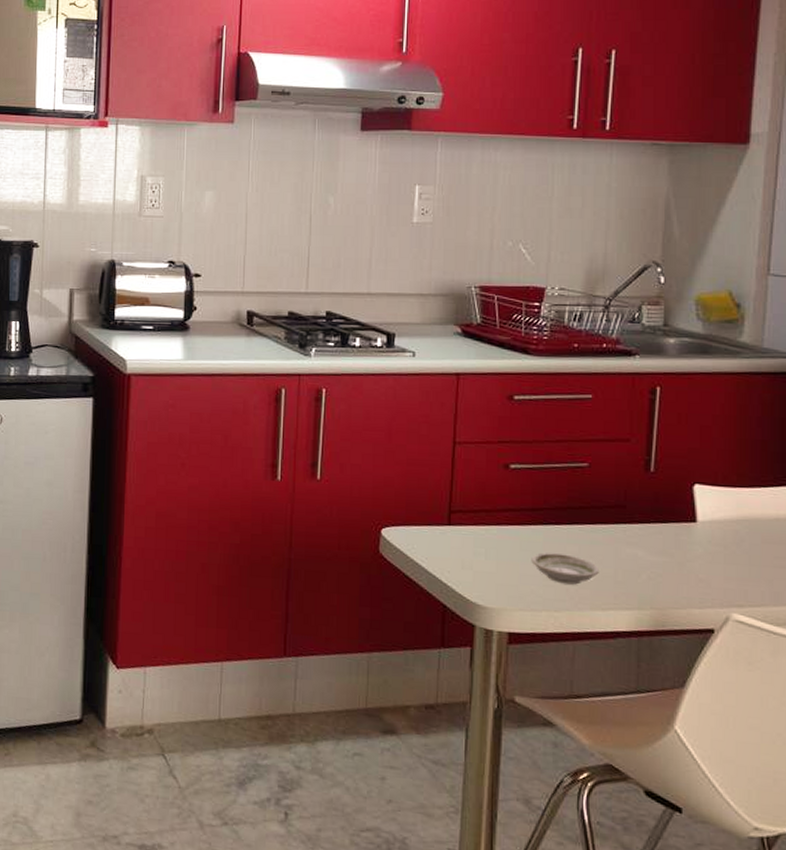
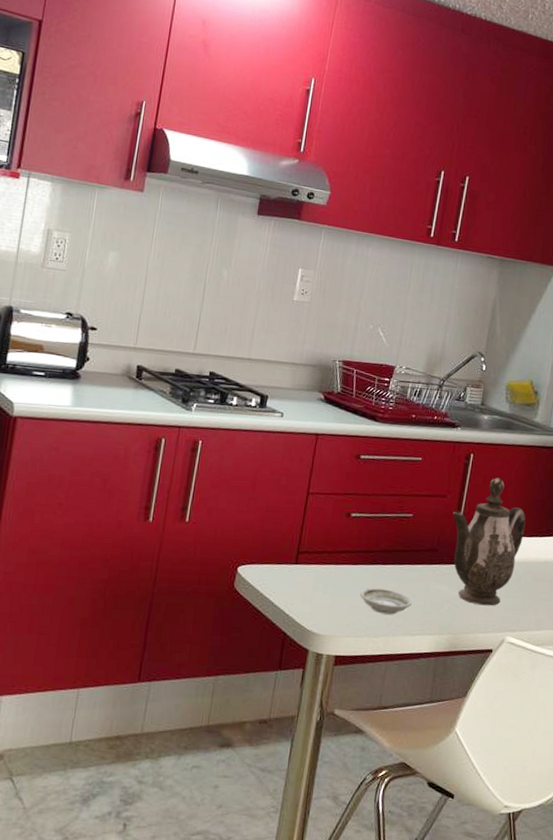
teapot: none [640,415,743,575] -> present [452,478,526,606]

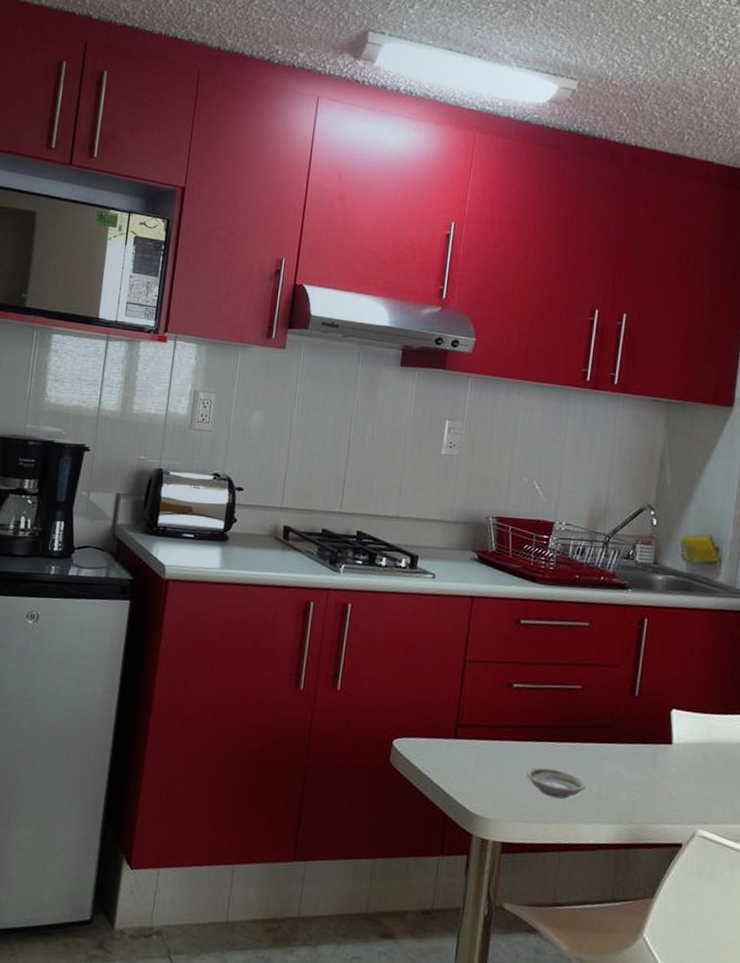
teapot: present [452,478,526,606] -> none [627,646,714,793]

